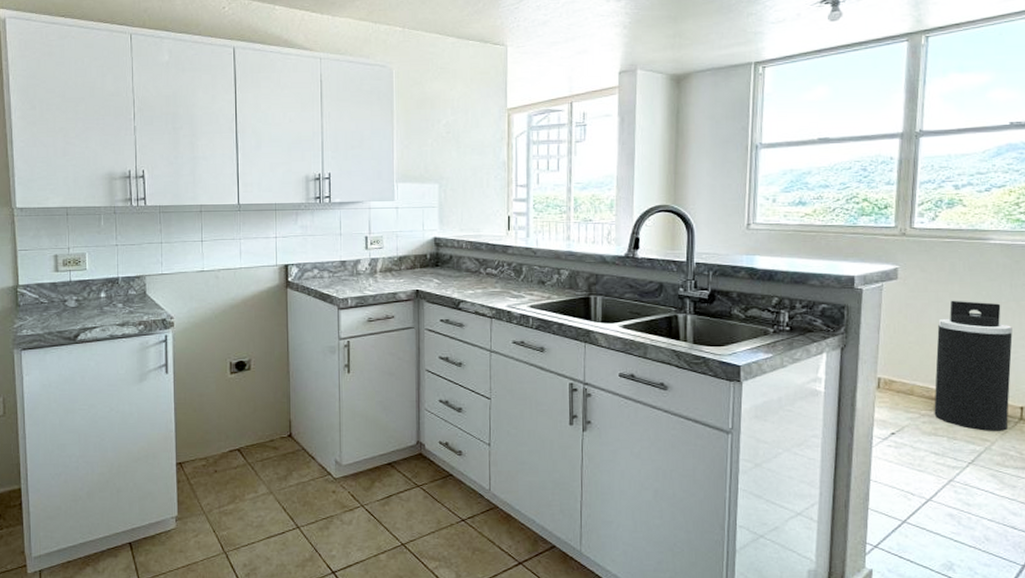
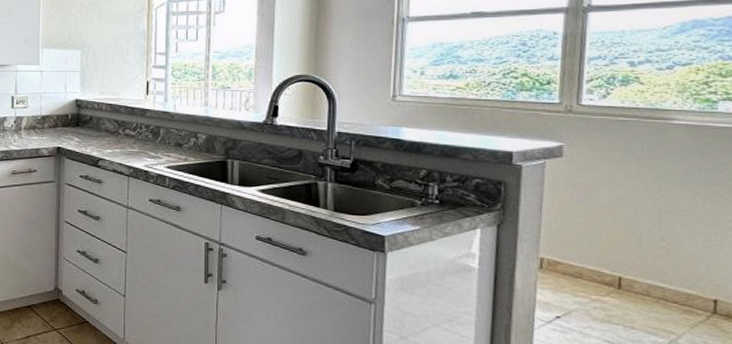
trash can: present [934,300,1013,431] -> none [607,181,703,324]

